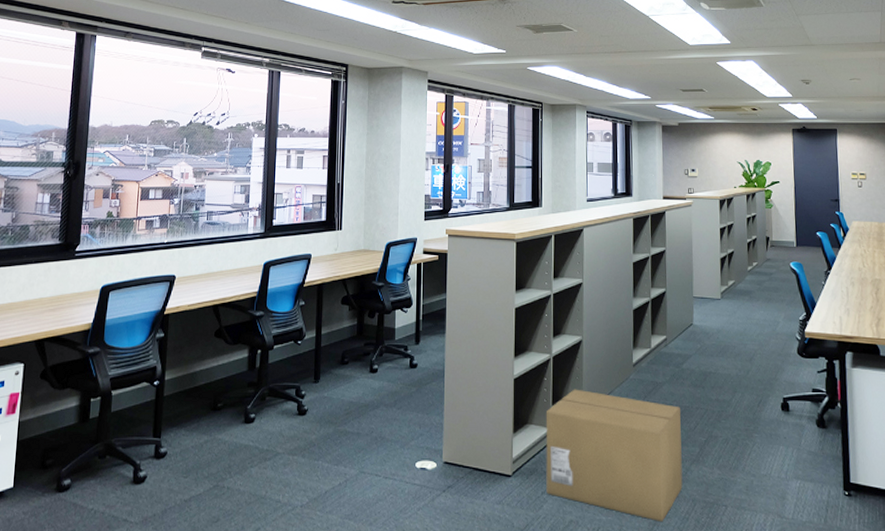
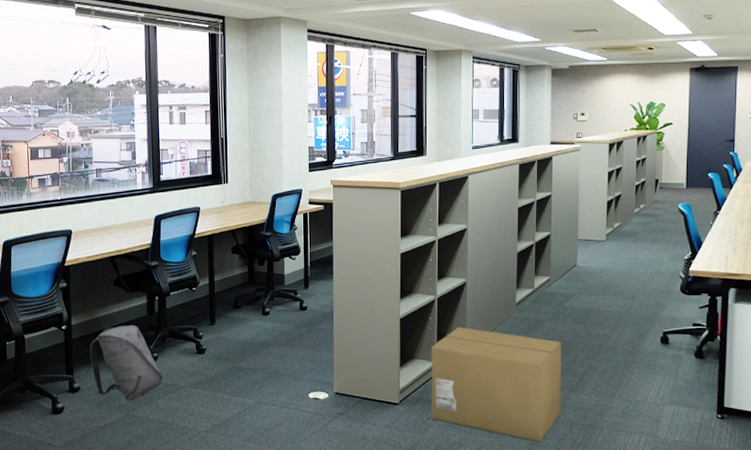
backpack: none [182,381,259,469] -> present [90,325,163,401]

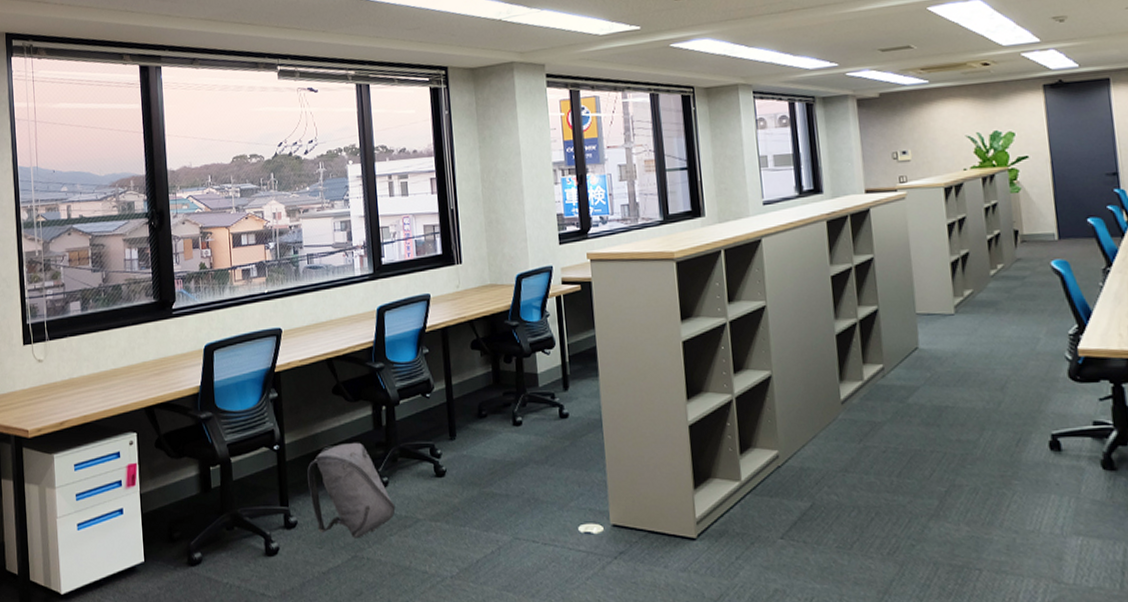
box: present [431,327,561,443] -> none [732,434,919,591]

